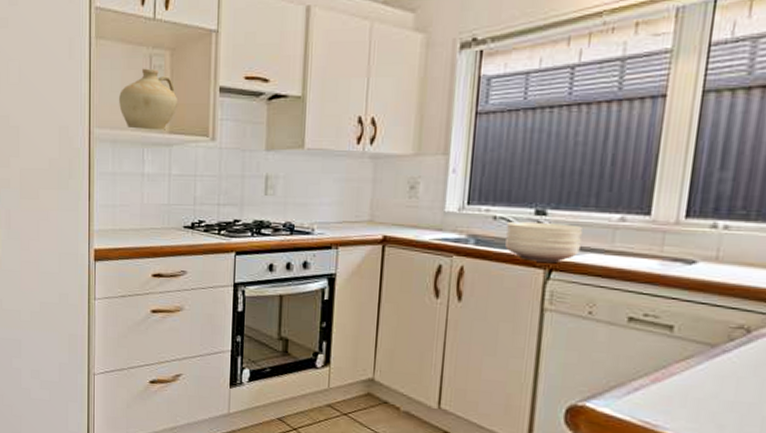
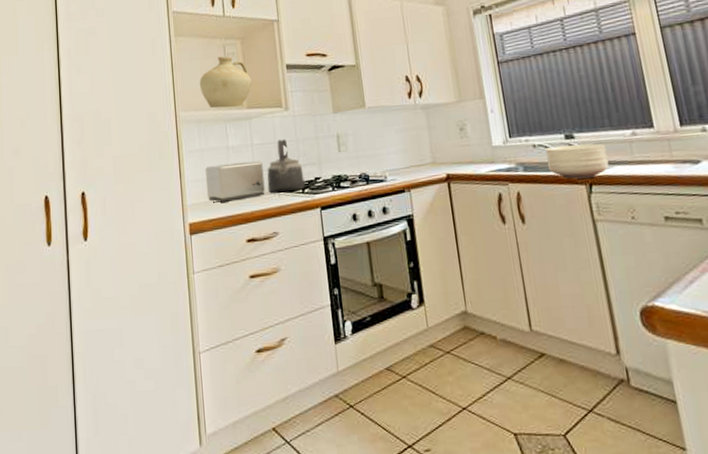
toaster: none [115,192,179,233] -> present [204,160,265,203]
kettle: none [181,173,222,232] -> present [267,139,305,193]

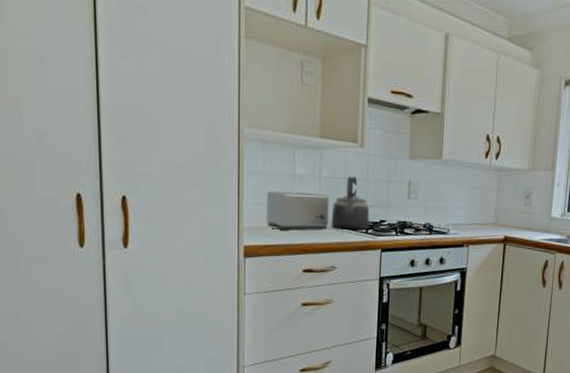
ceramic jug: present [200,56,253,109] -> none [270,73,329,134]

